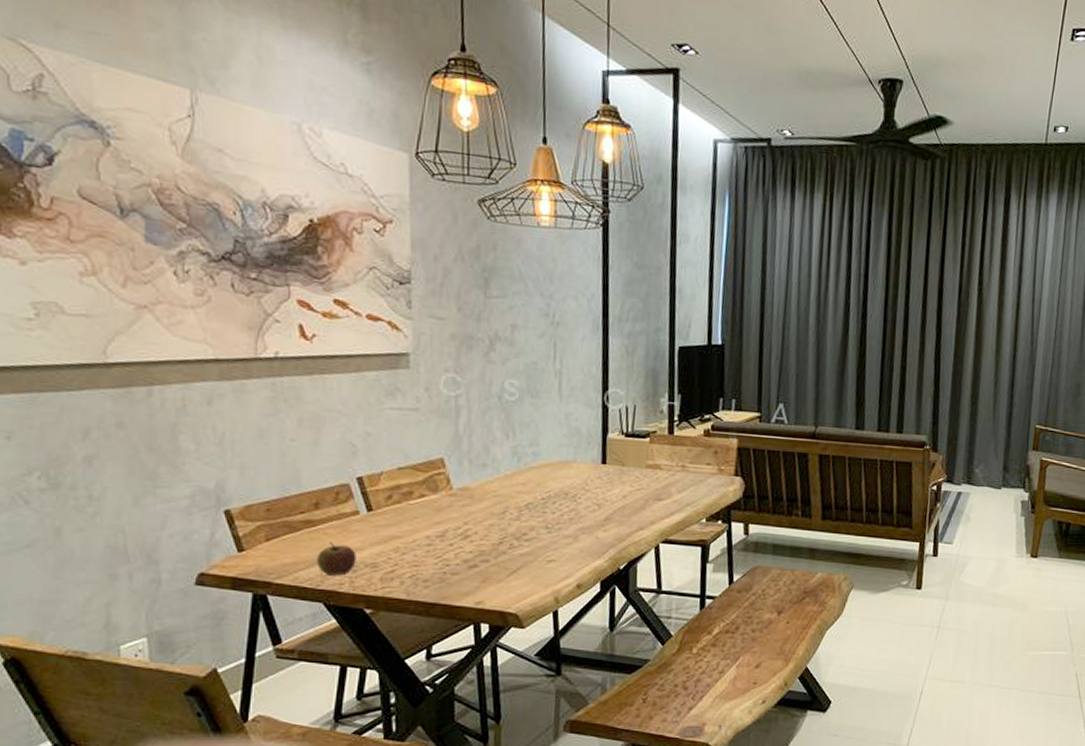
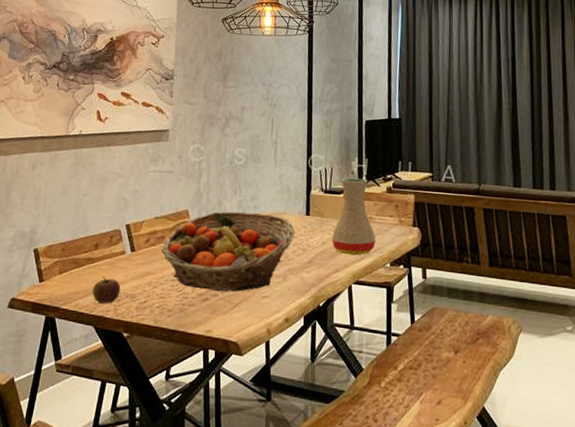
fruit basket: none [408,459,587,557] -> present [160,211,295,292]
vase: none [635,418,690,511] -> present [332,178,376,256]

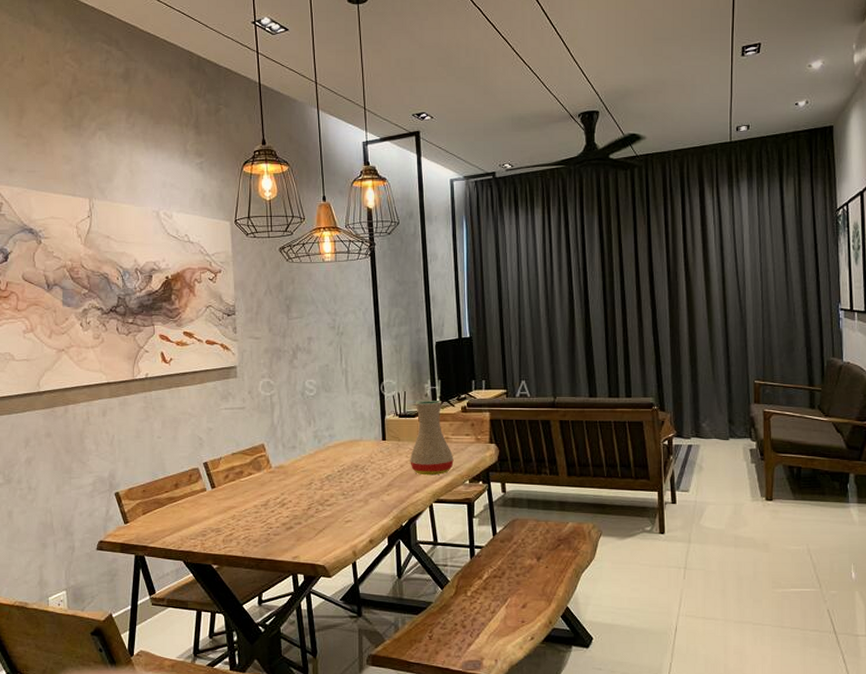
apple: present [92,275,121,304] -> none [178,513,205,539]
fruit basket: present [160,211,295,292] -> none [240,441,372,519]

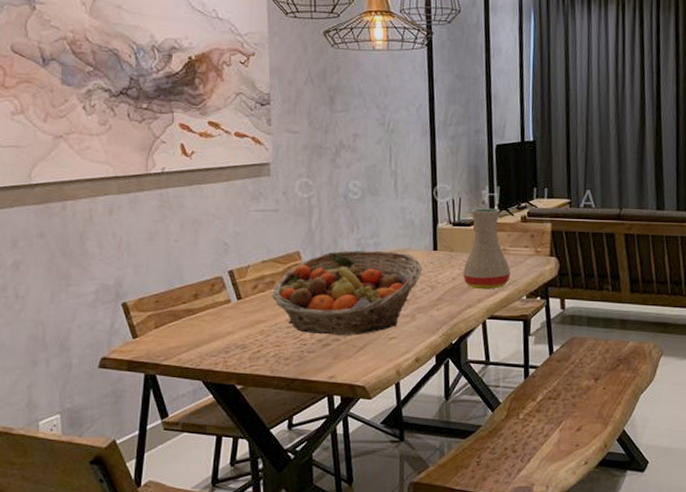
fruit basket: none [240,441,372,519] -> present [271,250,421,335]

